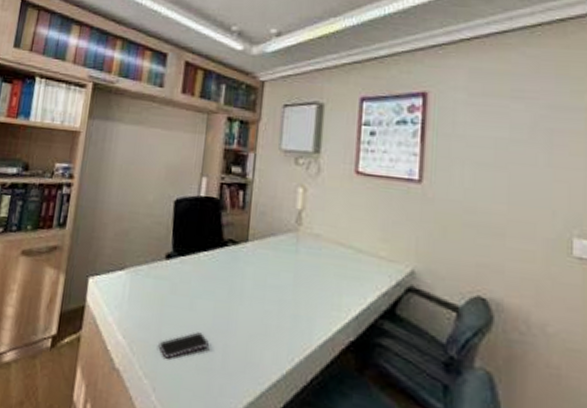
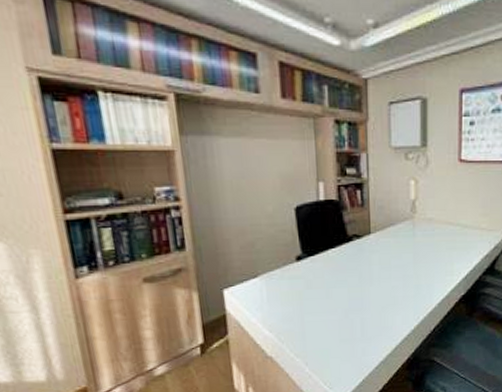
smartphone: present [159,332,209,360] -> none [304,314,348,340]

